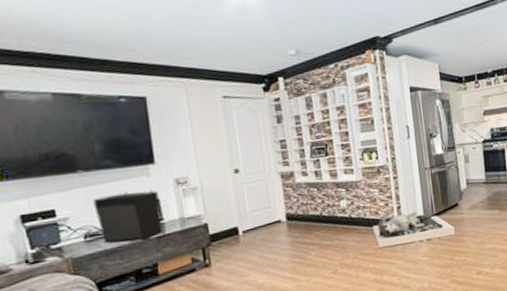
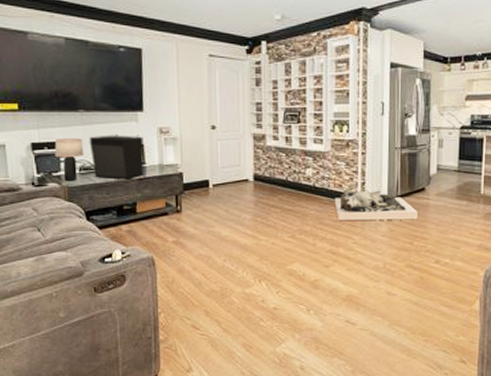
table lamp: none [50,202,89,252] -> present [54,137,84,181]

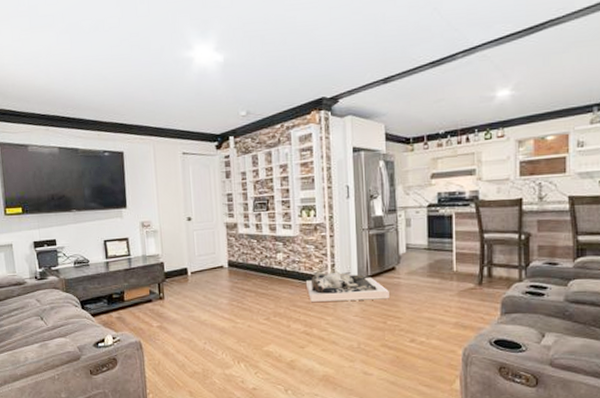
table lamp: present [54,137,84,181] -> none [52,235,78,274]
speaker: present [89,133,145,180] -> none [81,229,130,271]

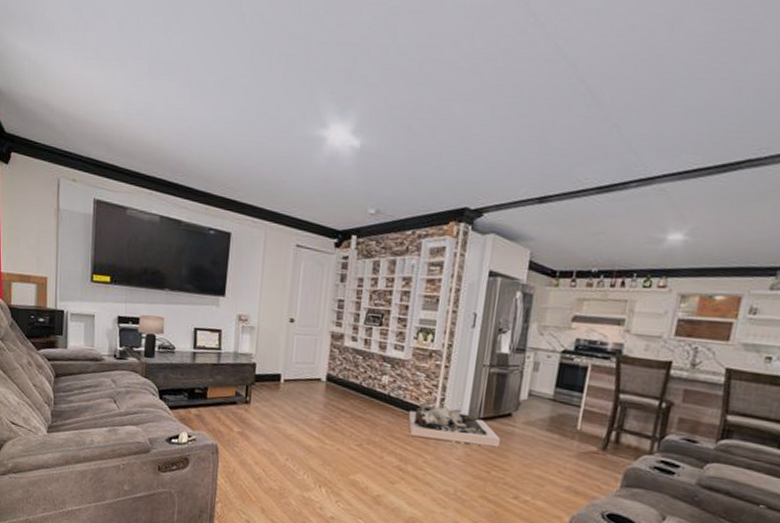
table lamp: none [52,235,78,274] -> present [138,314,165,358]

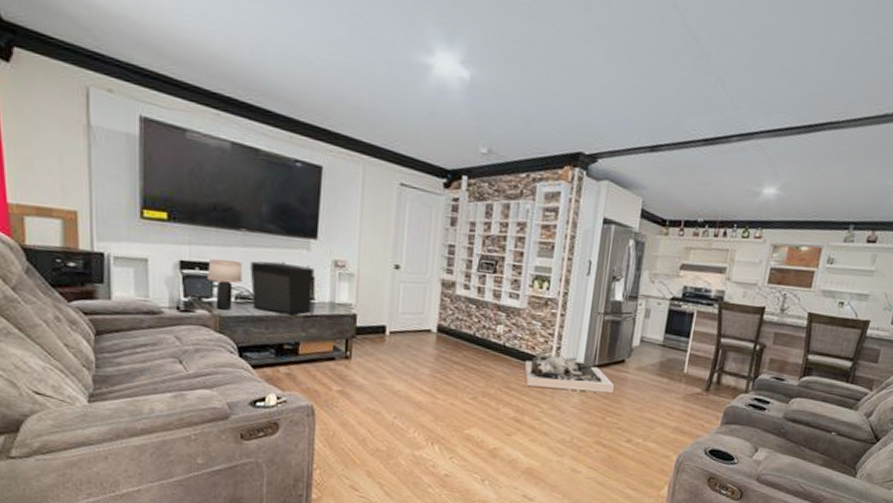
speaker: none [170,316,222,364] -> present [250,261,314,316]

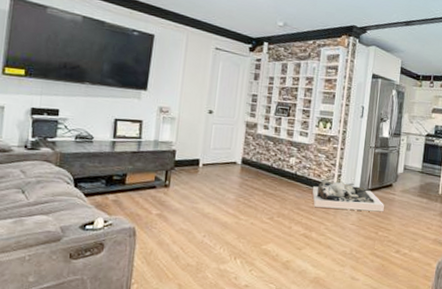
table lamp: present [208,259,243,310] -> none [53,106,84,148]
speaker: present [250,261,314,316] -> none [89,107,143,152]

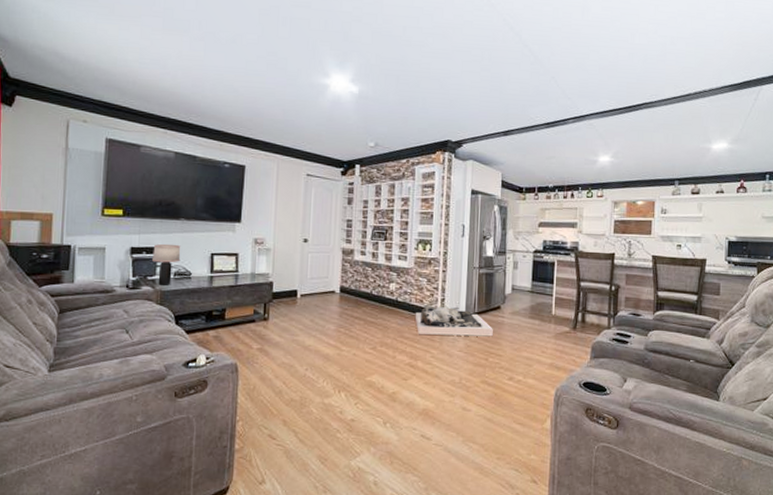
table lamp: none [53,106,84,148] -> present [152,243,181,285]

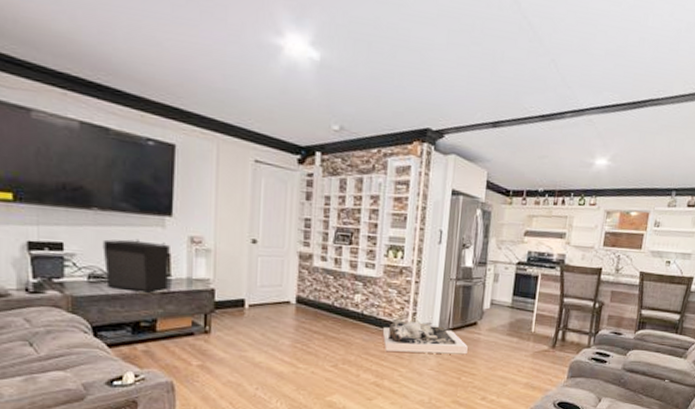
table lamp: present [152,243,181,285] -> none [58,238,95,290]
speaker: none [186,242,238,286] -> present [103,238,170,293]

